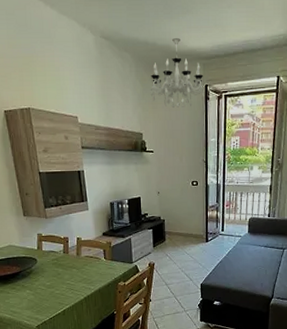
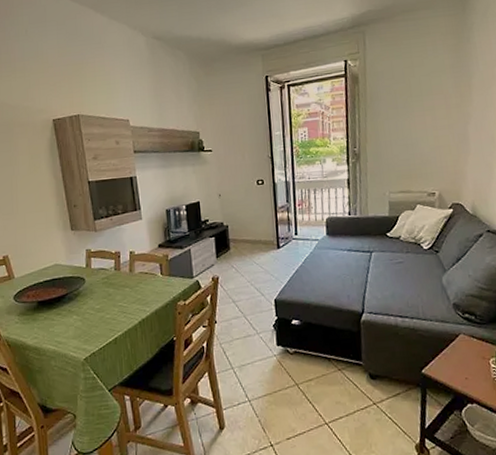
chandelier: present [150,38,205,109] -> none [206,31,265,104]

